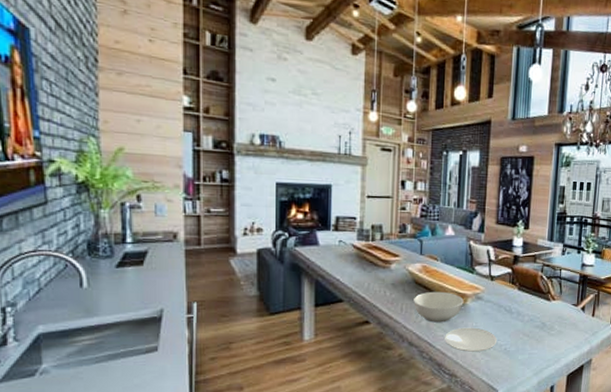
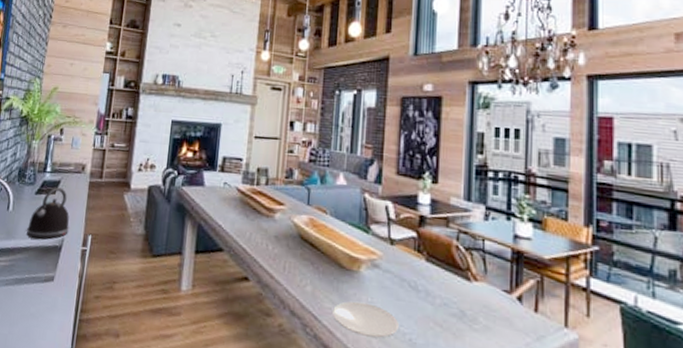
kettle: none [111,258,167,312] -> present [26,187,69,240]
bowl: present [414,291,464,323] -> none [298,250,357,292]

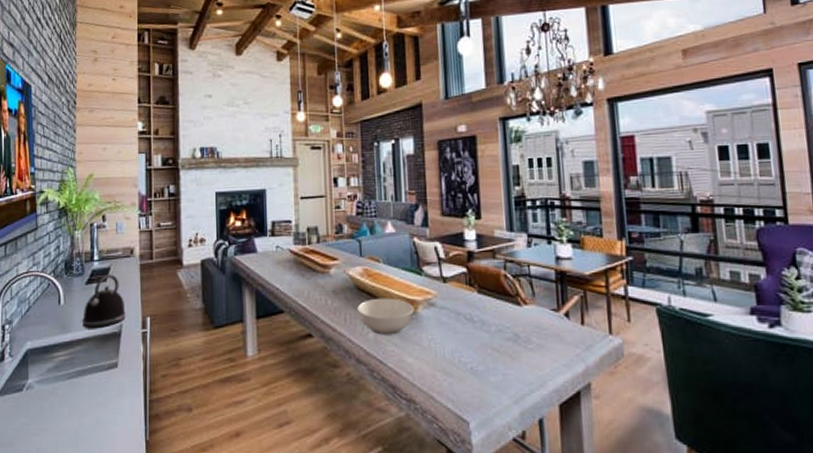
bowl: none [298,250,357,292] -> present [357,298,414,335]
plate: present [333,301,400,338] -> none [396,340,461,371]

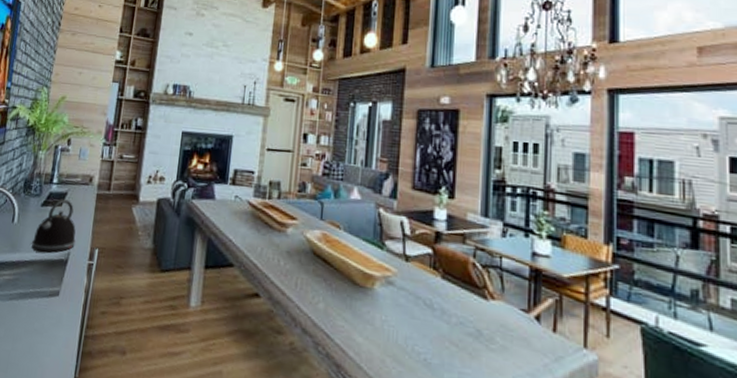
bowl: present [357,298,414,335] -> none [310,266,371,309]

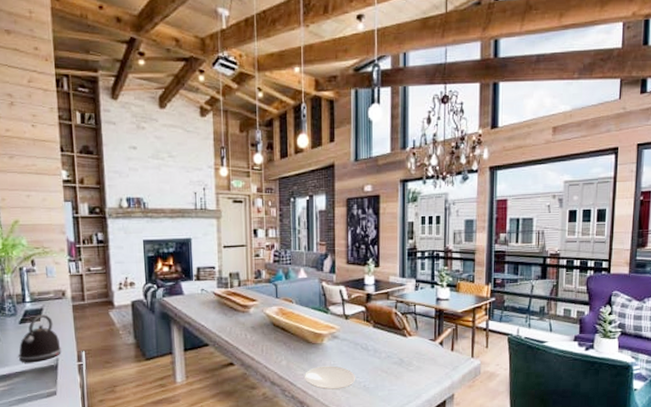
plate: none [345,319,414,358] -> present [305,365,356,390]

